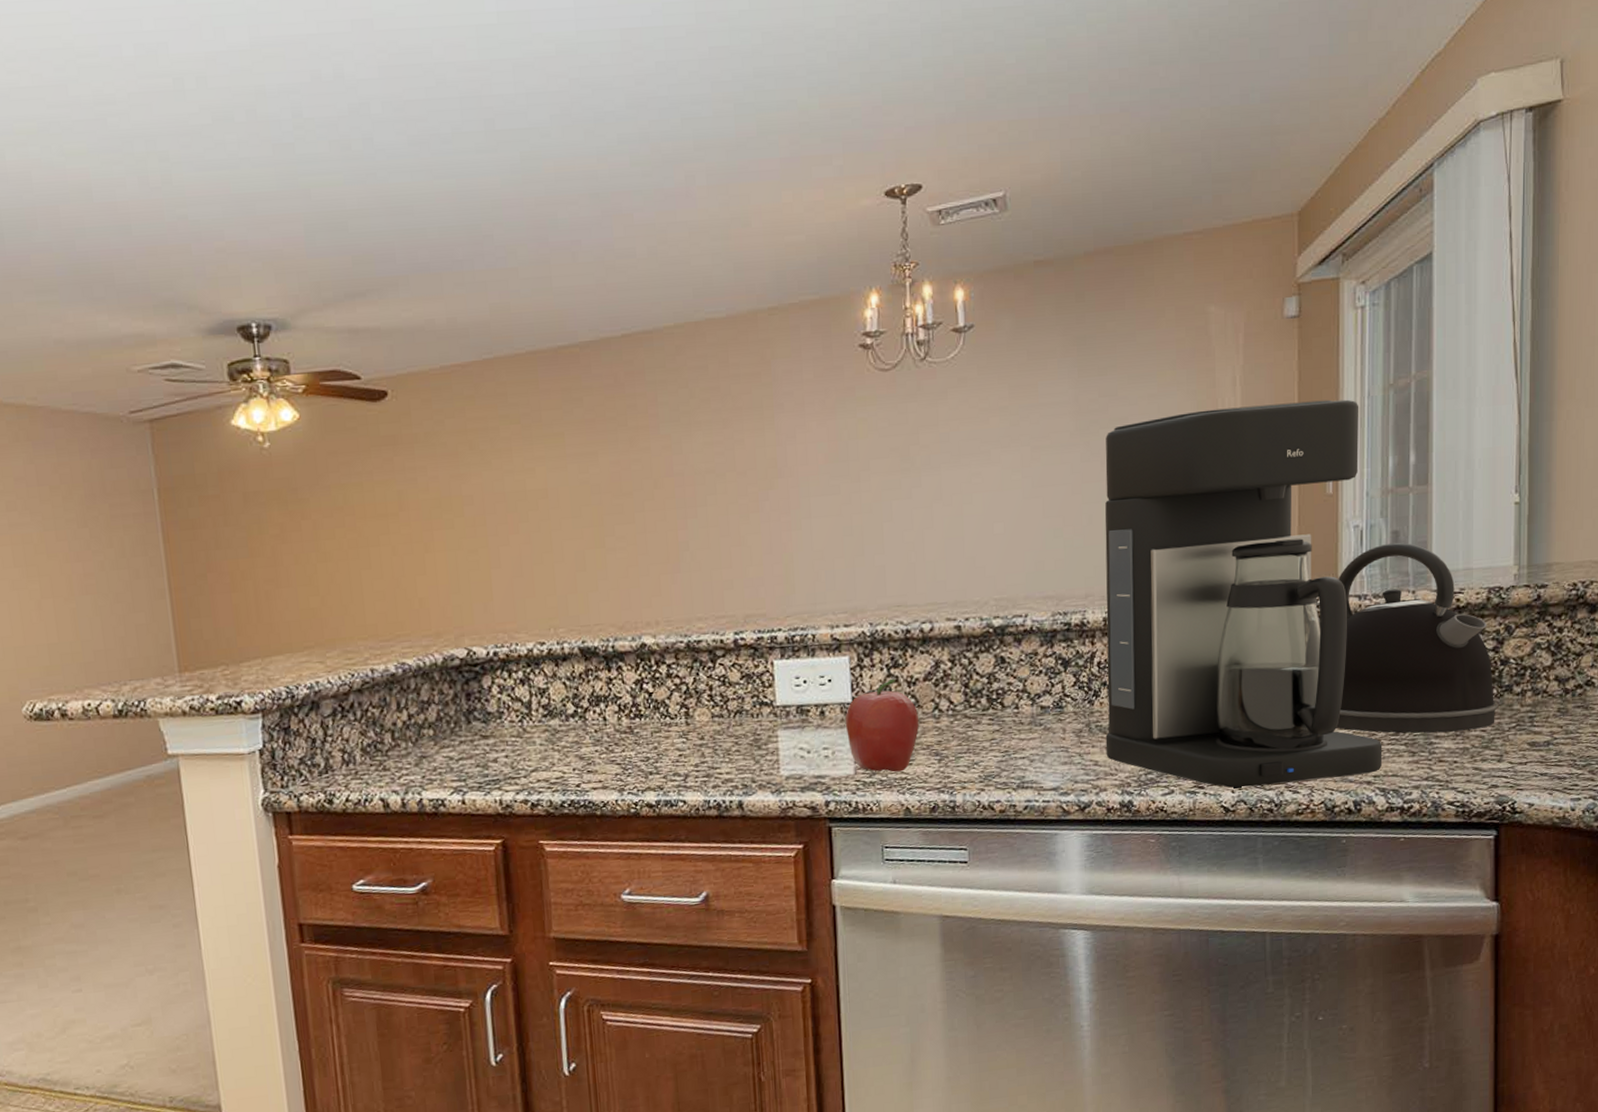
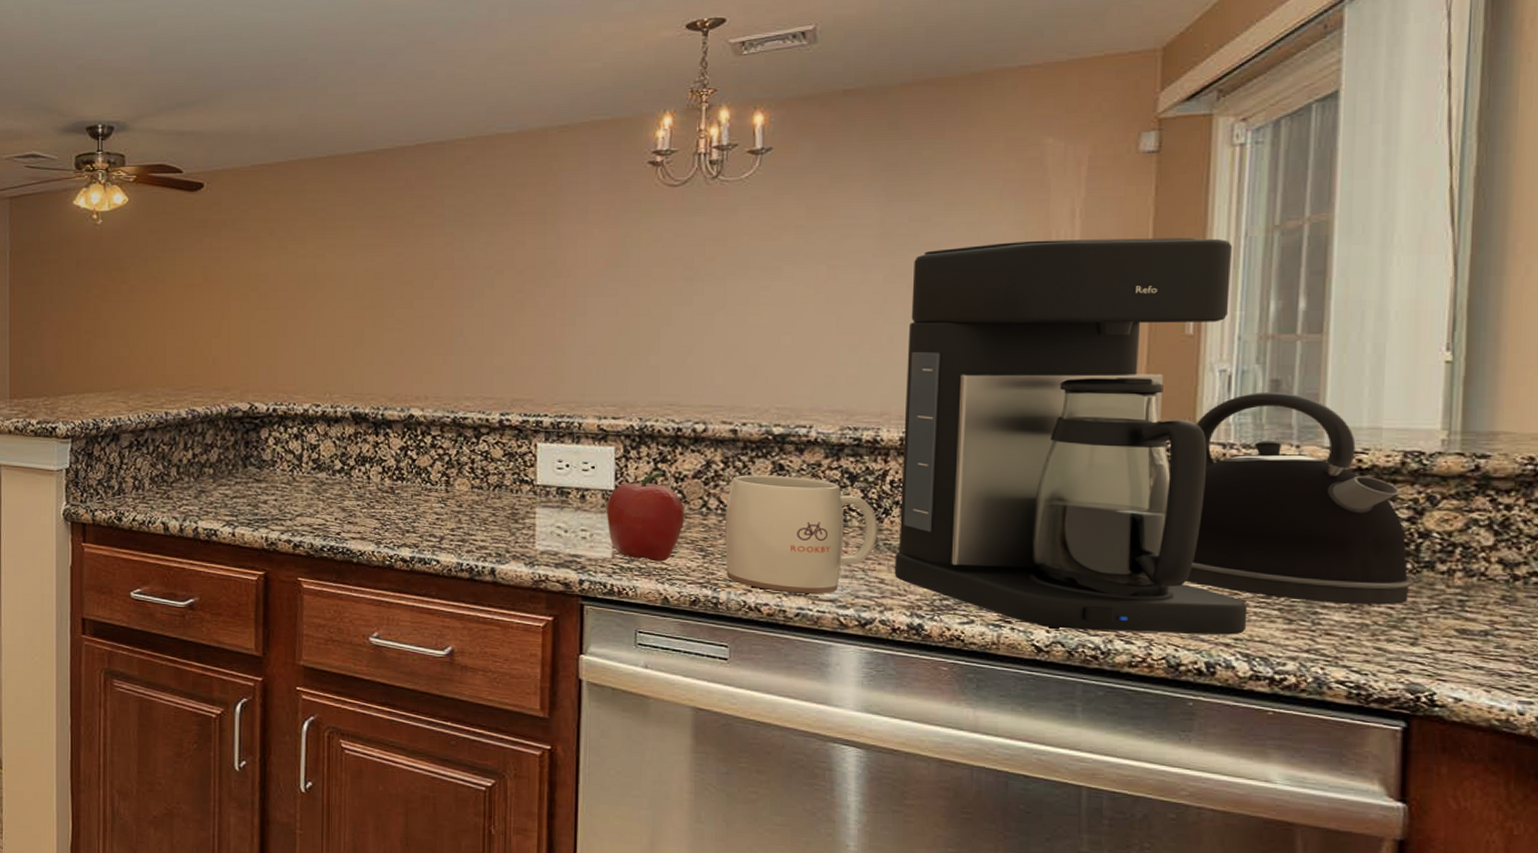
mug: none [956,668,1090,787] -> present [725,475,878,595]

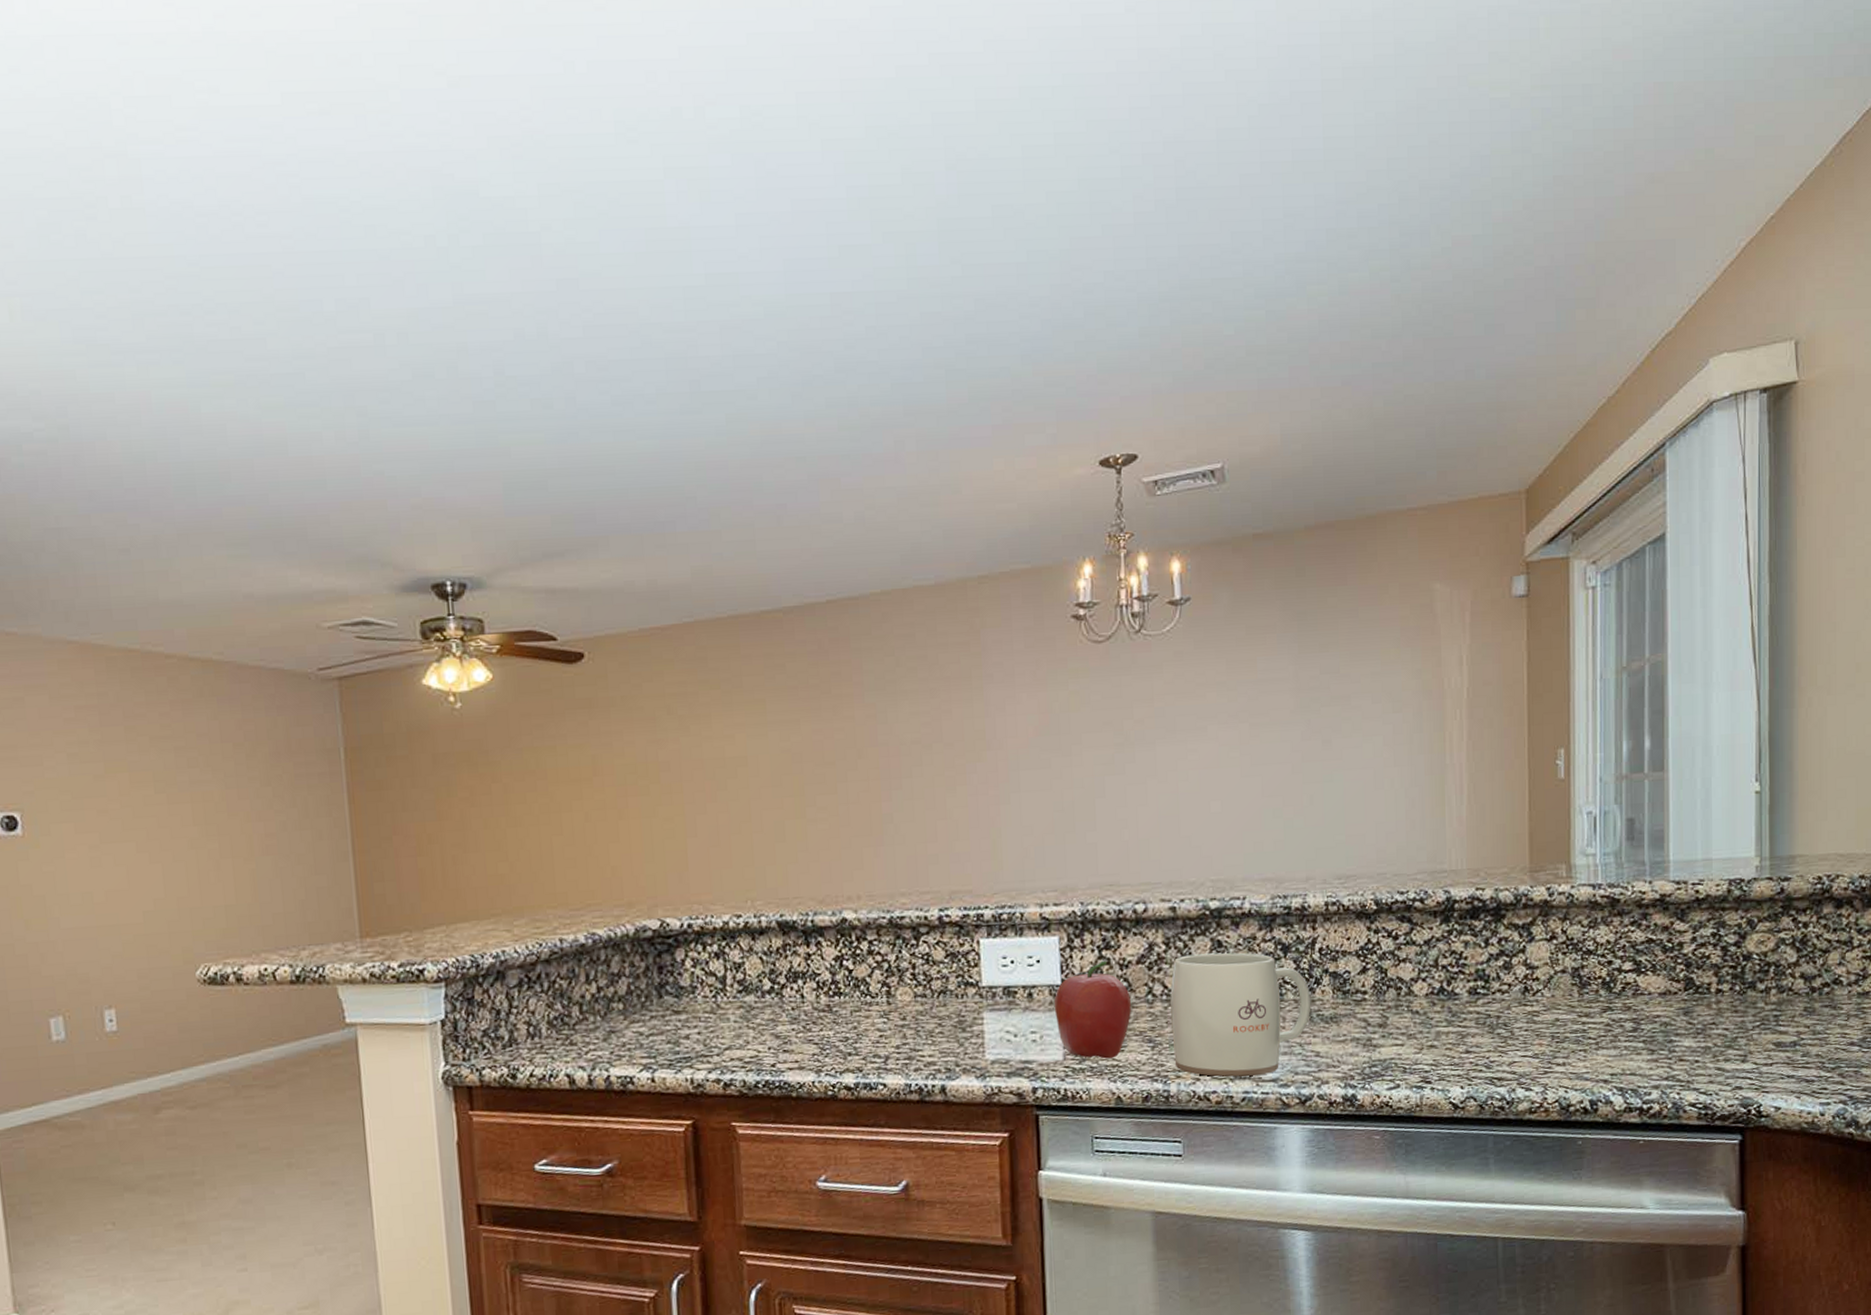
coffee maker: present [894,237,1248,635] -> none [1326,681,1620,1083]
kettle: present [1186,391,1414,605] -> none [1570,830,1742,1030]

